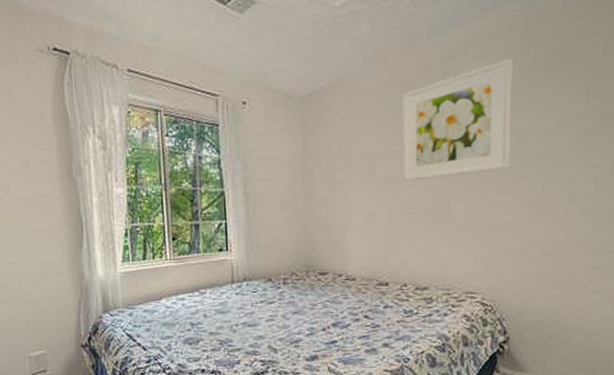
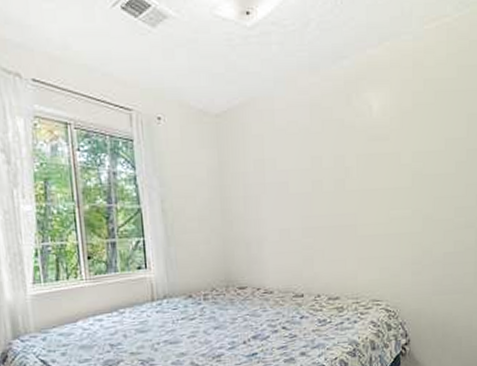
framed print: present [402,59,513,181] -> none [311,85,407,198]

